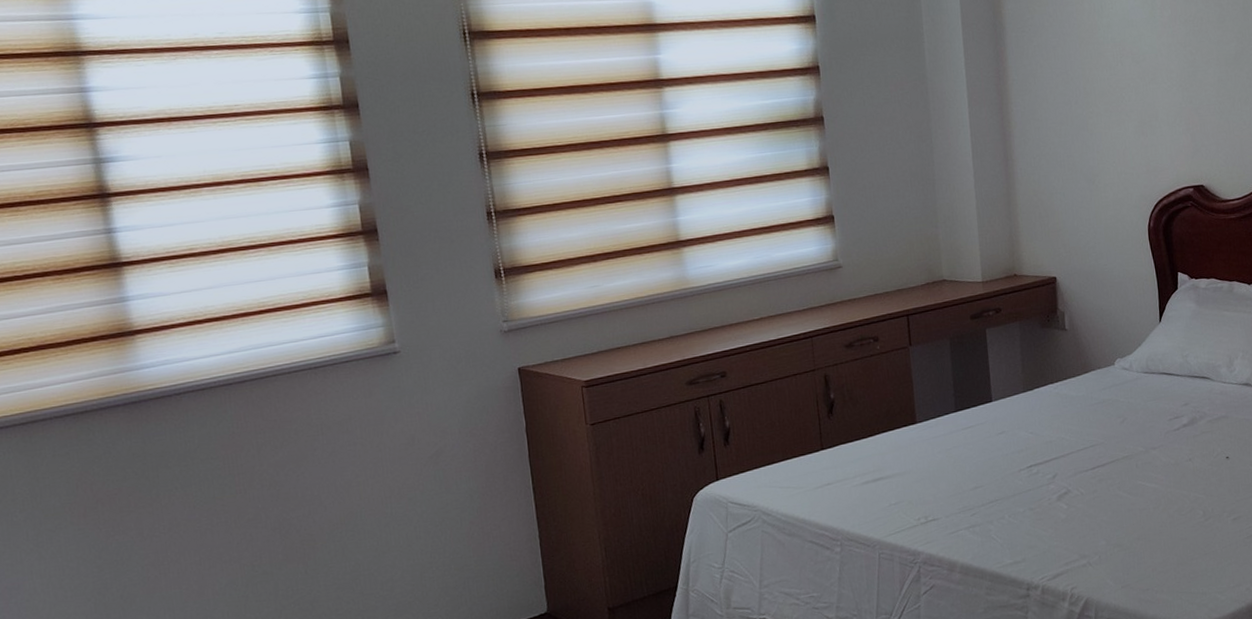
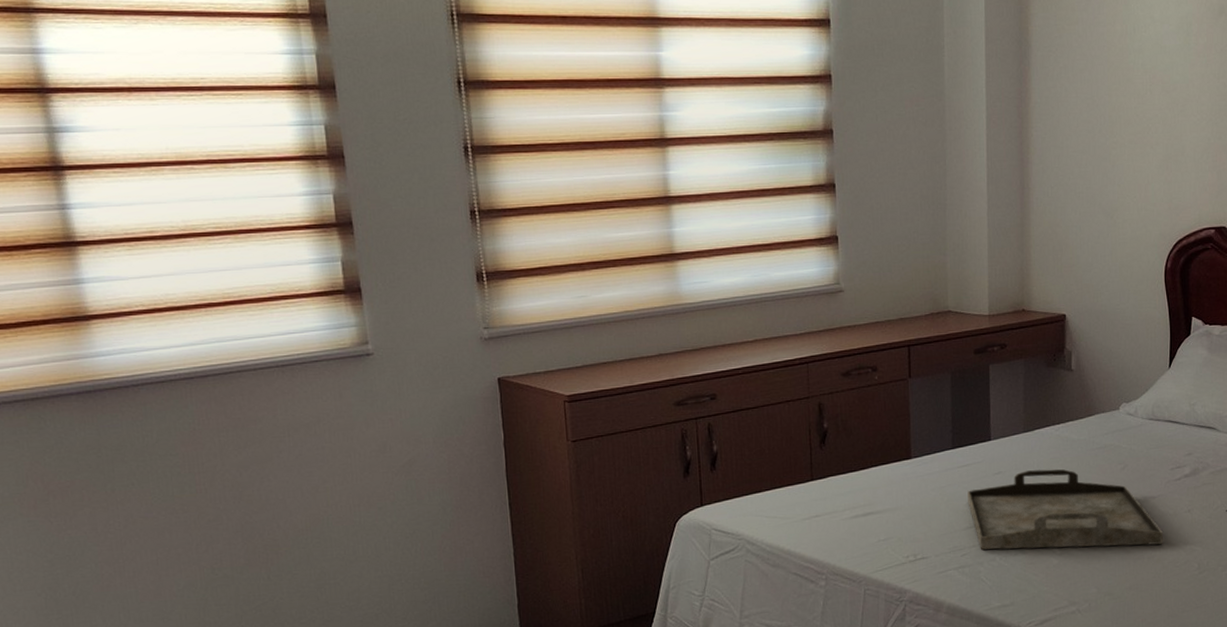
serving tray: none [973,425,1167,509] -> present [967,469,1163,550]

